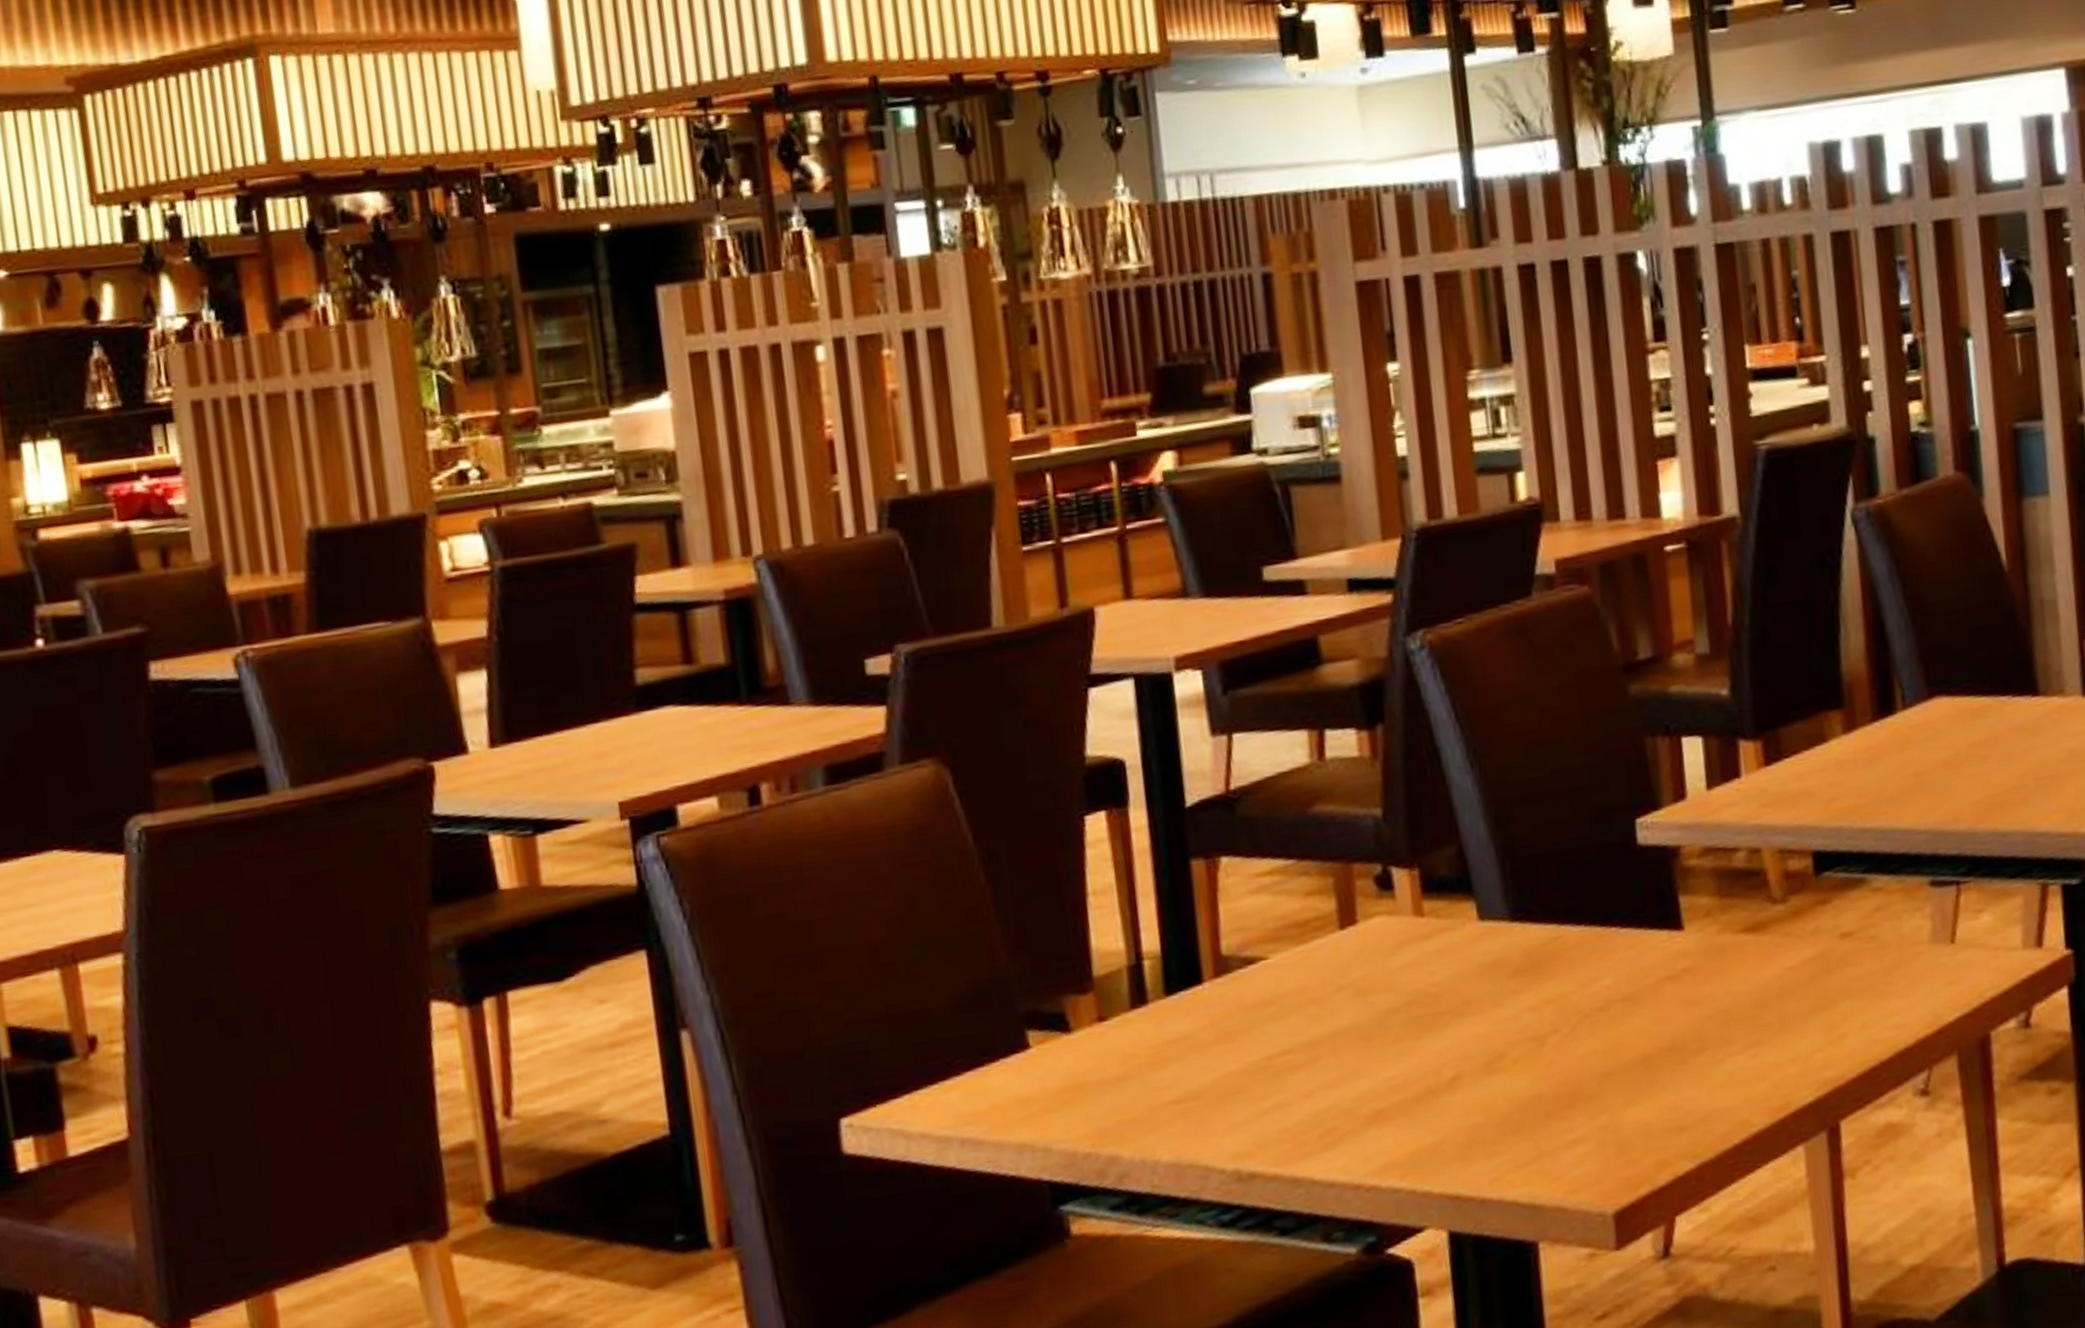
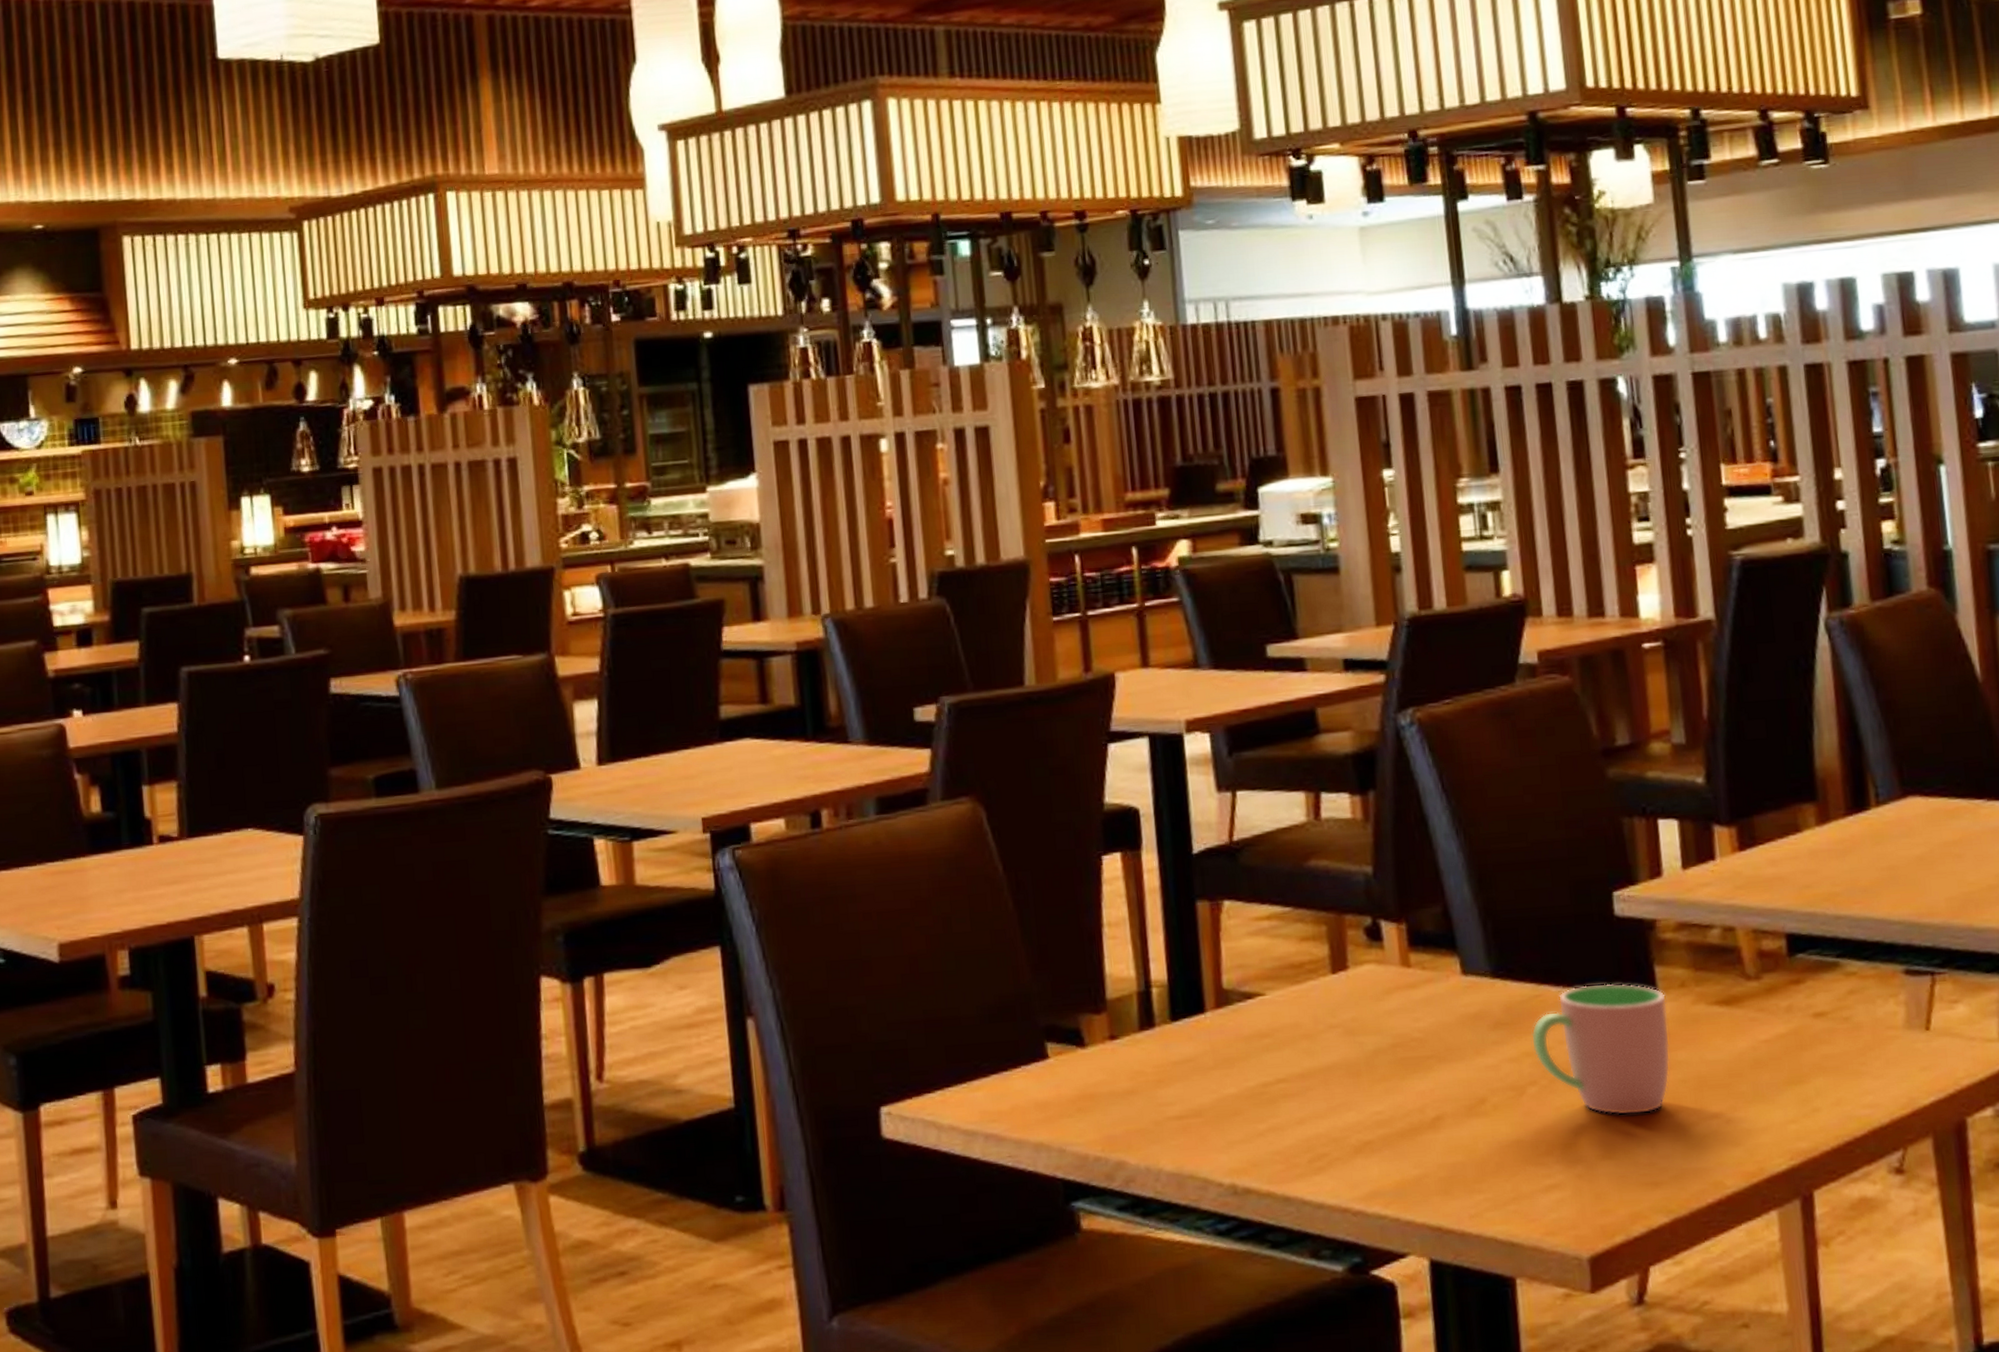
cup: none [1551,917,1696,1059] -> present [1531,983,1670,1116]

